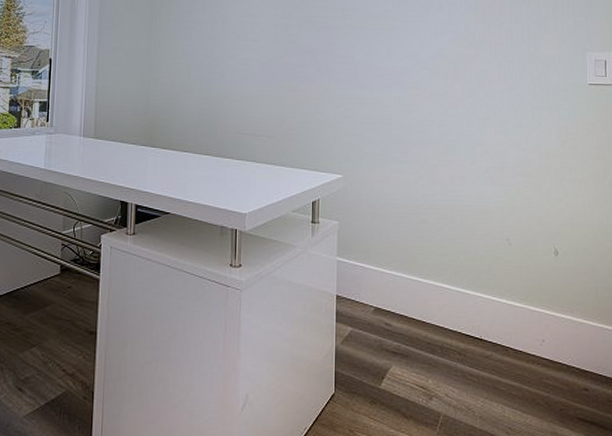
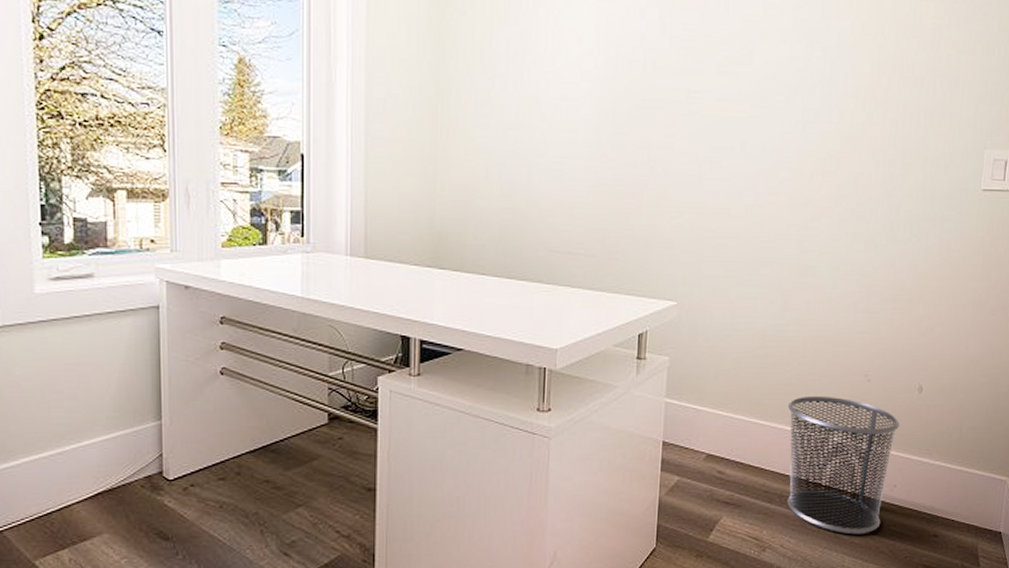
waste bin: none [441,257,542,386] -> present [787,396,900,535]

